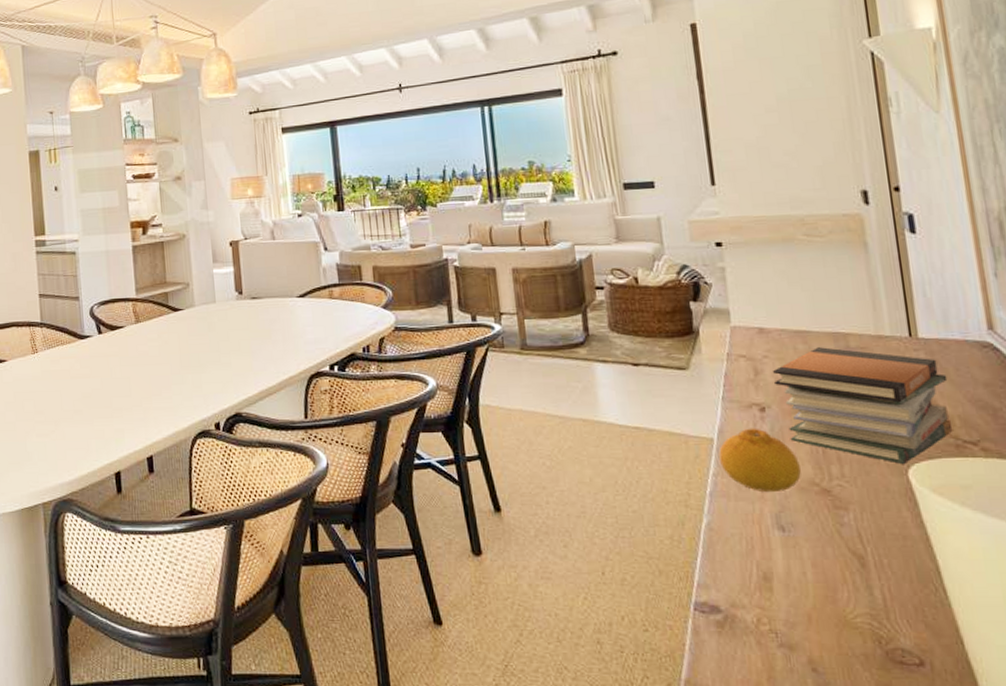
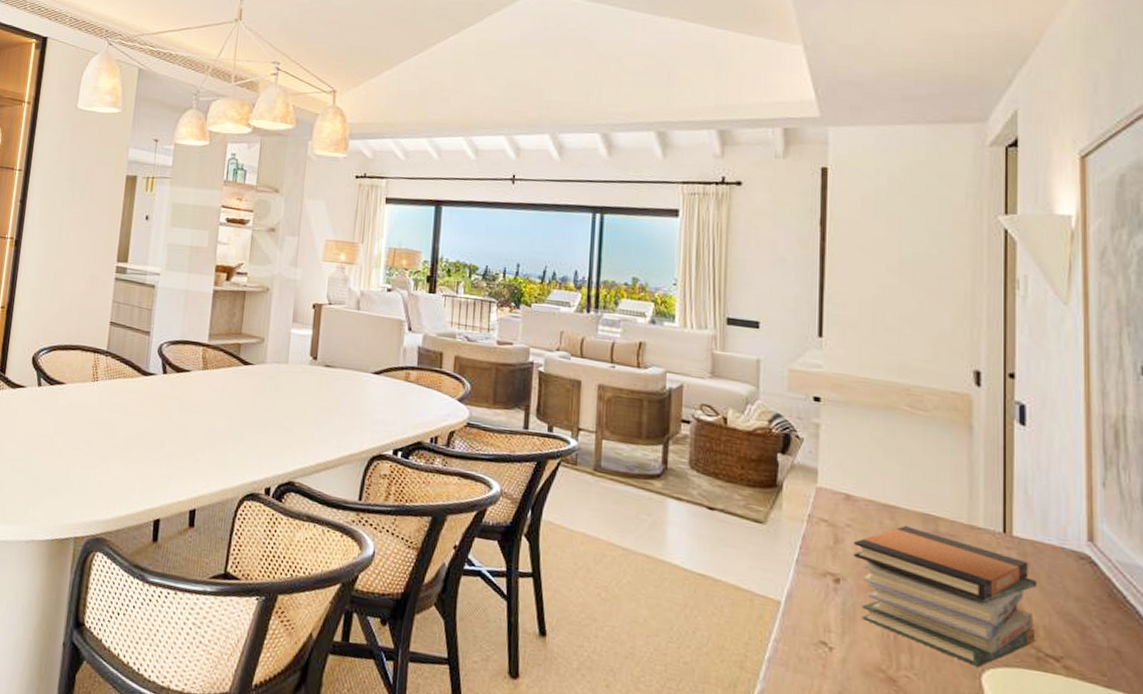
fruit: present [719,428,801,493] -> none [784,597,868,672]

